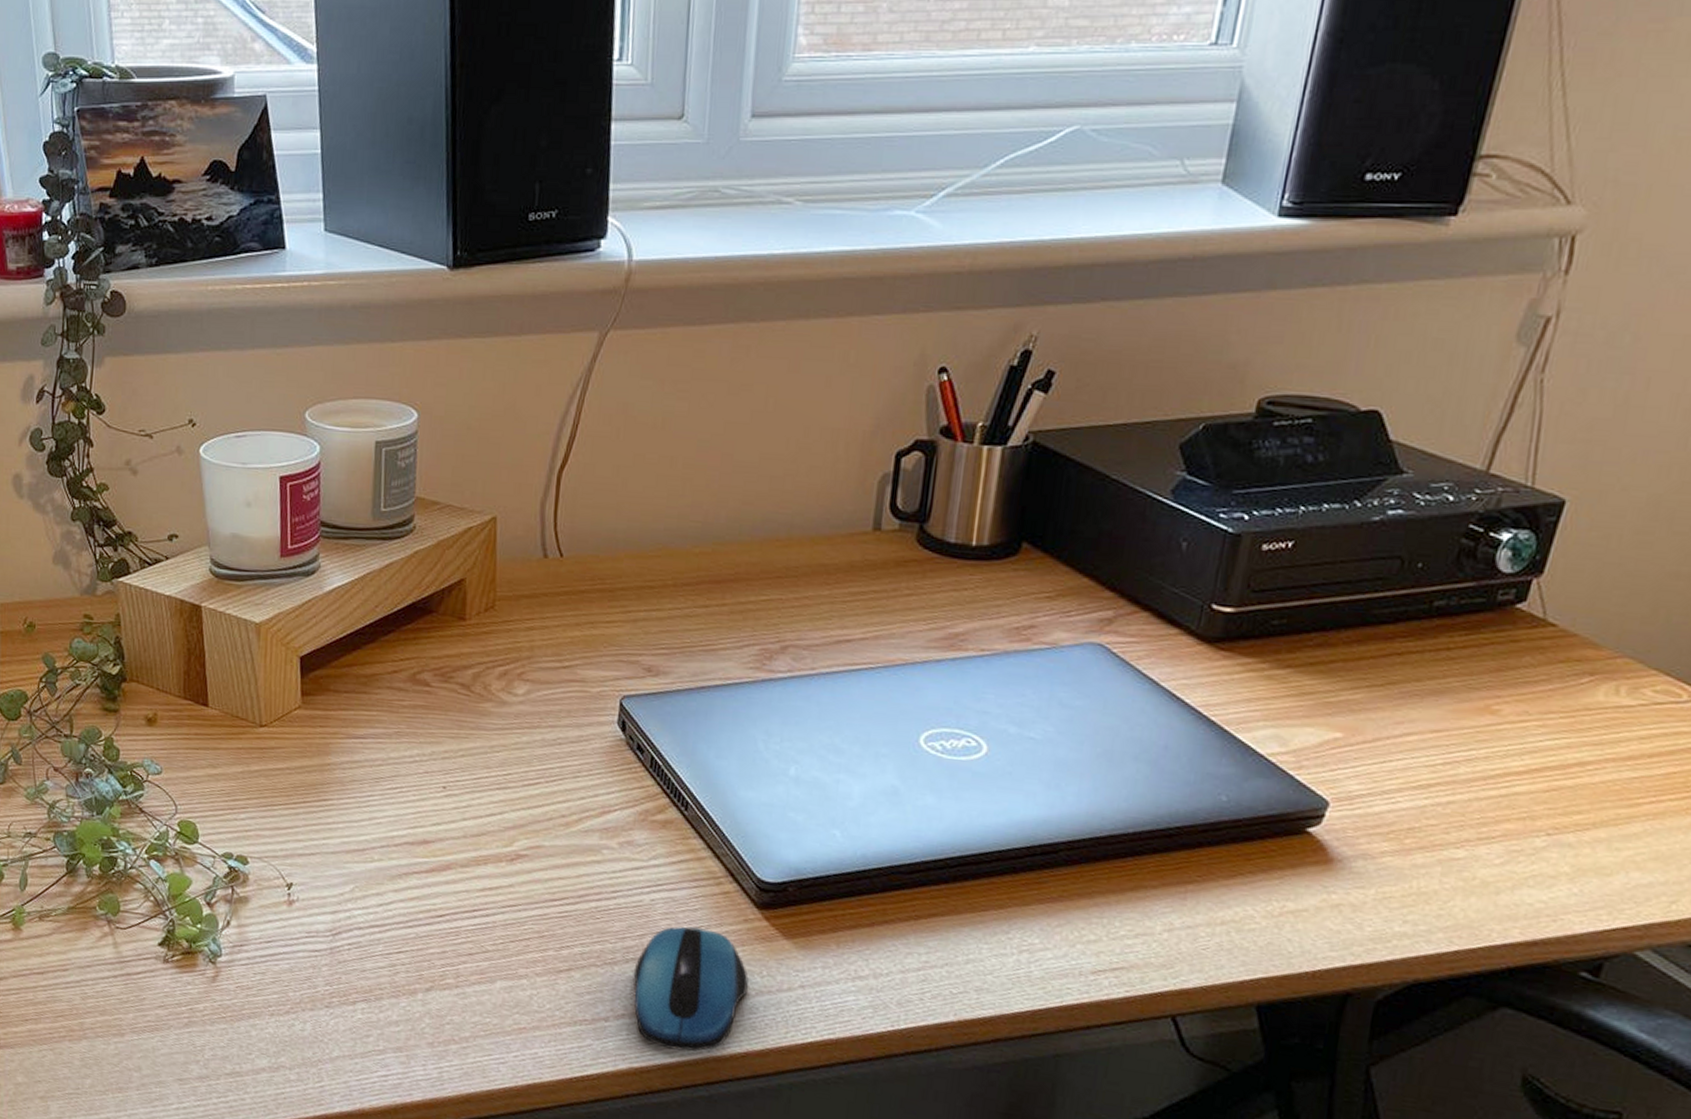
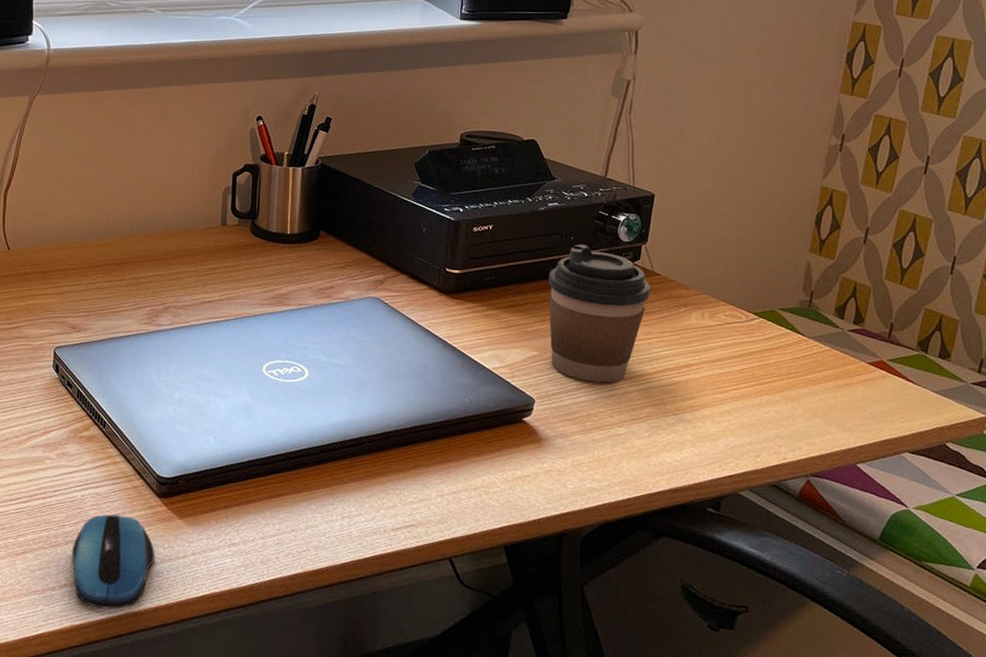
coffee cup: none [1361,575,1539,783] -> present [548,244,651,383]

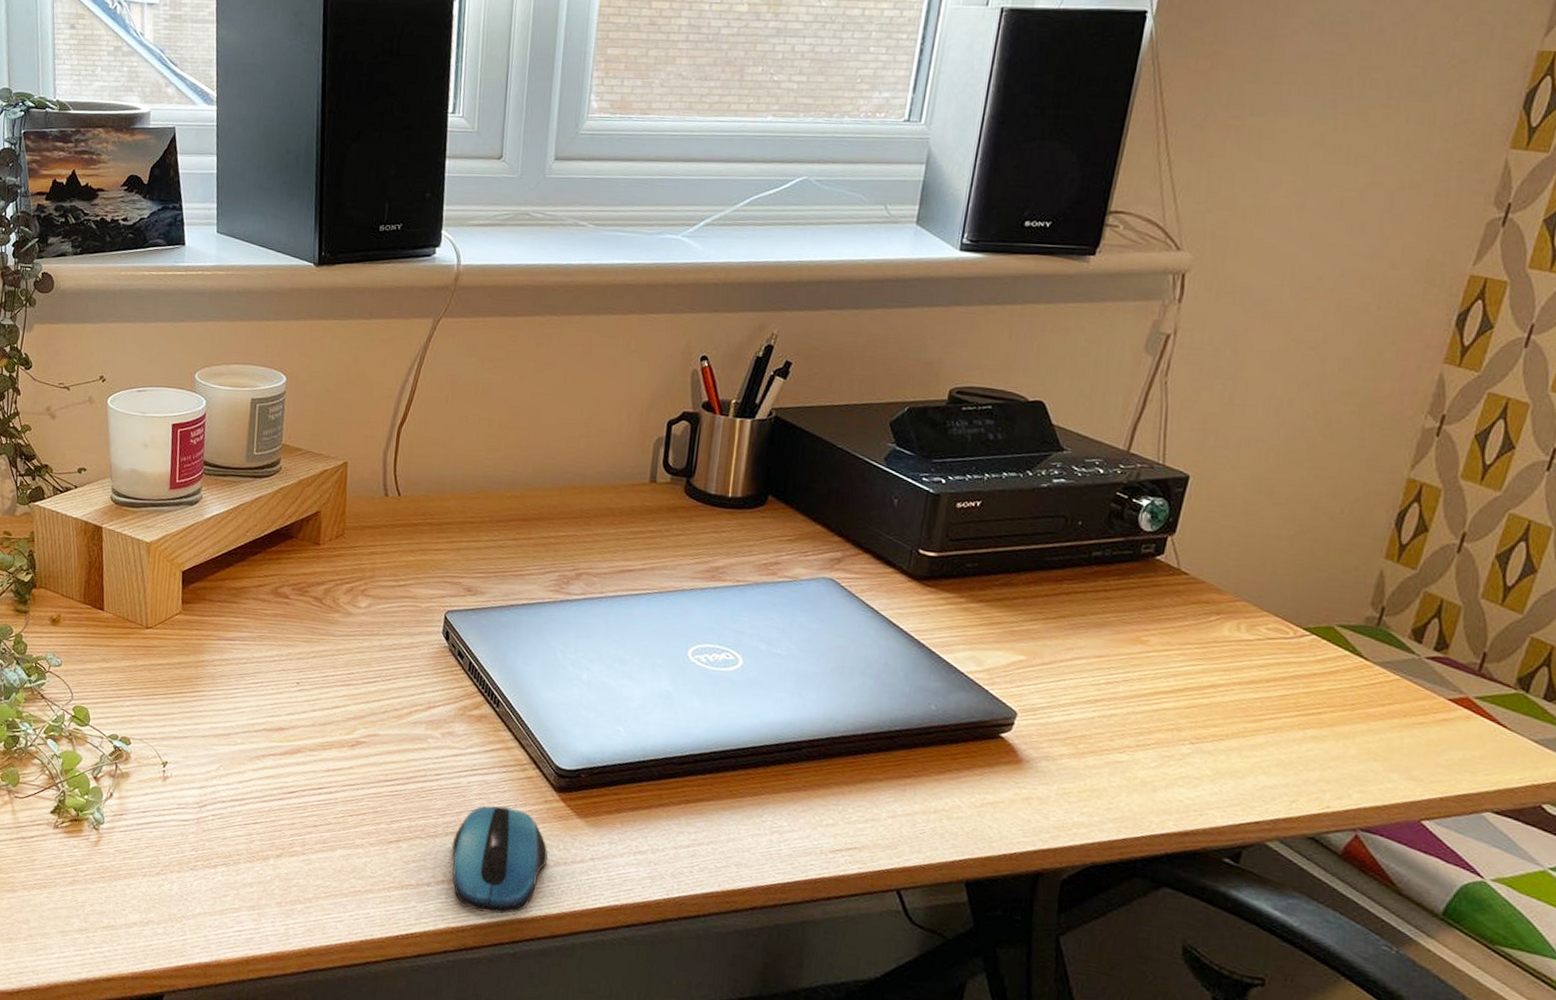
coffee cup: present [548,244,651,383] -> none [1041,531,1175,699]

